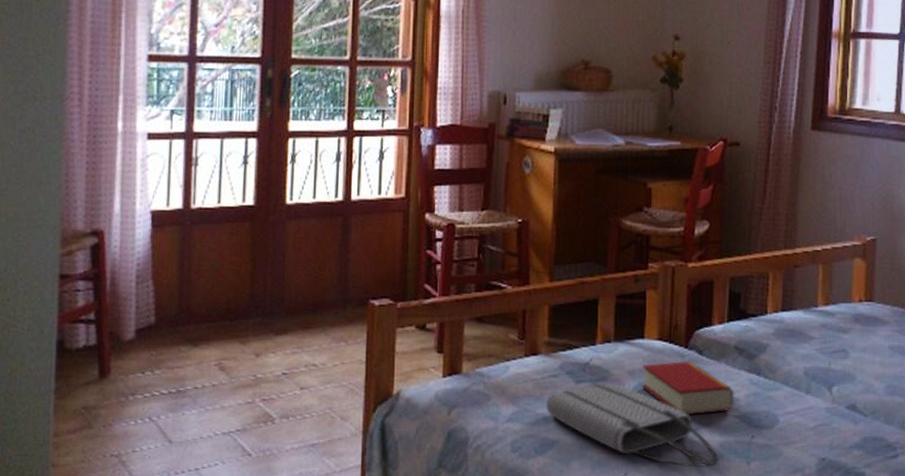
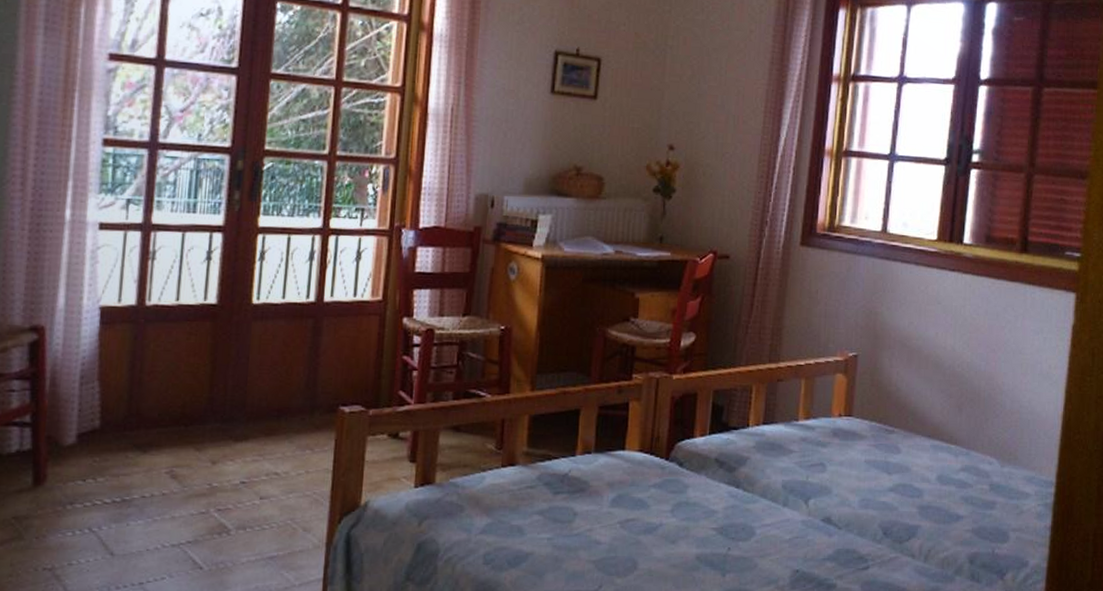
tote bag: present [546,381,719,467] -> none [522,493,695,579]
book: present [641,360,735,416] -> none [620,472,714,528]

